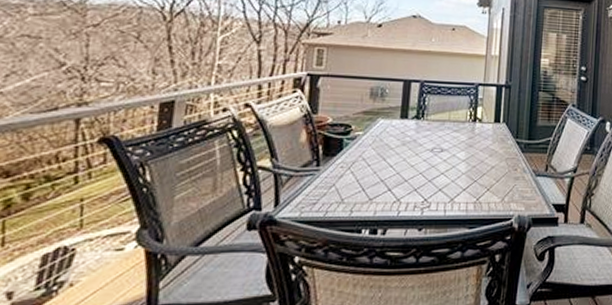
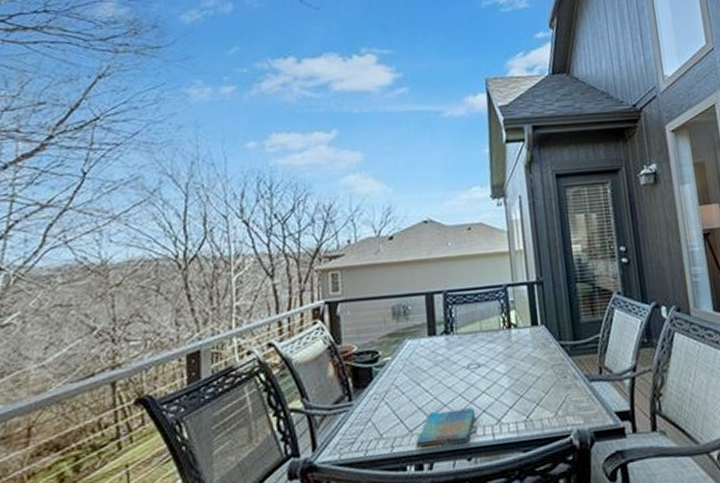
dish towel: none [373,184,433,216] -> present [416,408,476,447]

